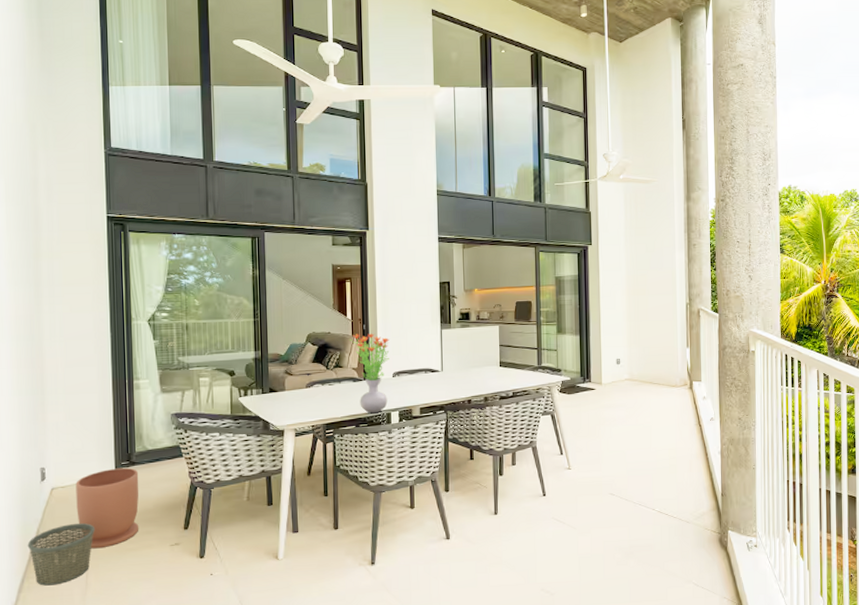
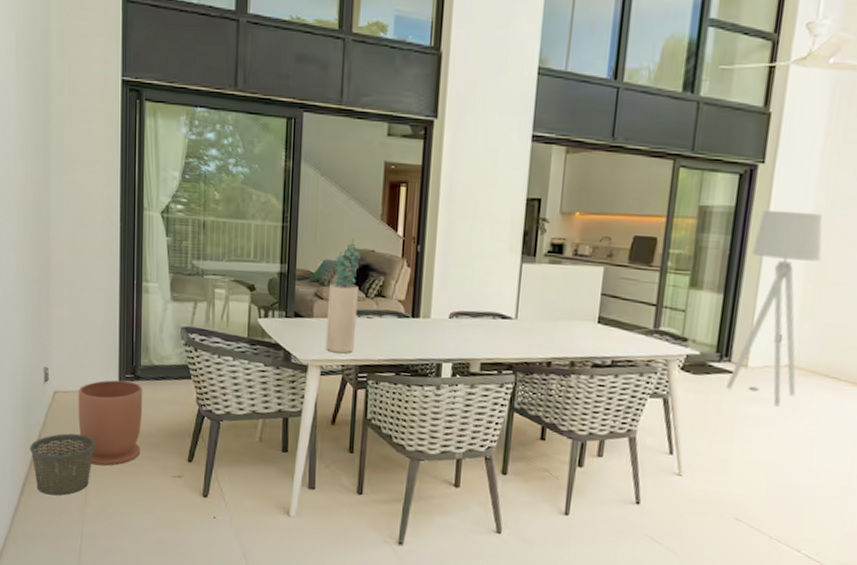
vase: none [296,325,321,417] -> present [325,238,361,354]
flower arrangement: present [350,333,390,413] -> none [398,256,450,361]
floor lamp: none [590,275,635,409] -> present [726,209,823,407]

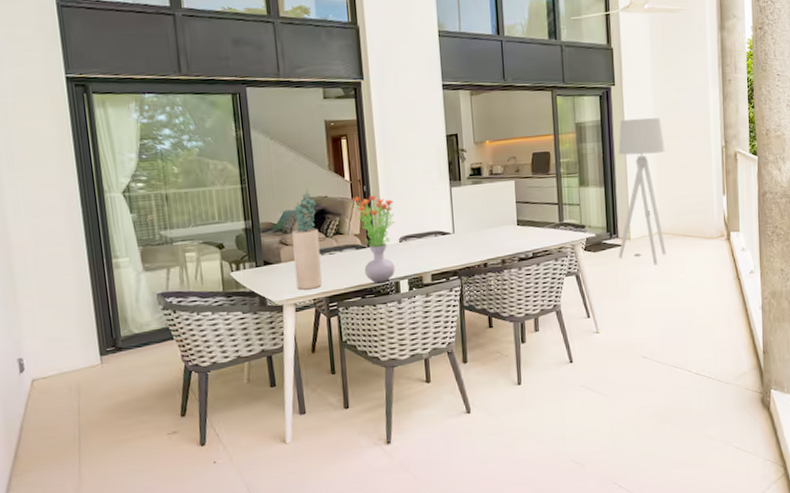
basket: present [29,433,96,496] -> none [11,415,84,483]
planter pot: present [78,380,143,466] -> none [58,354,132,442]
flower arrangement: none [398,256,450,361] -> present [349,195,395,282]

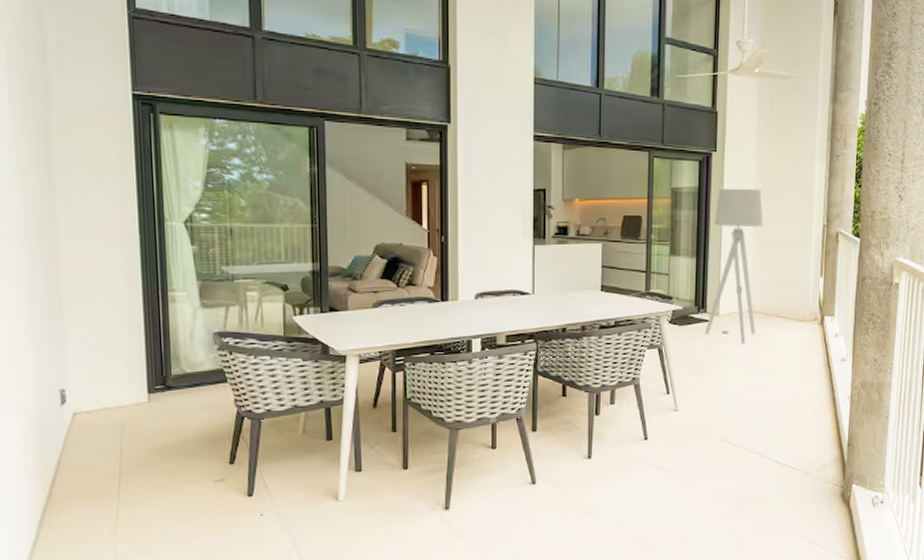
vase: present [292,189,322,290] -> none [361,234,391,341]
flower arrangement: present [349,195,395,282] -> none [425,247,472,339]

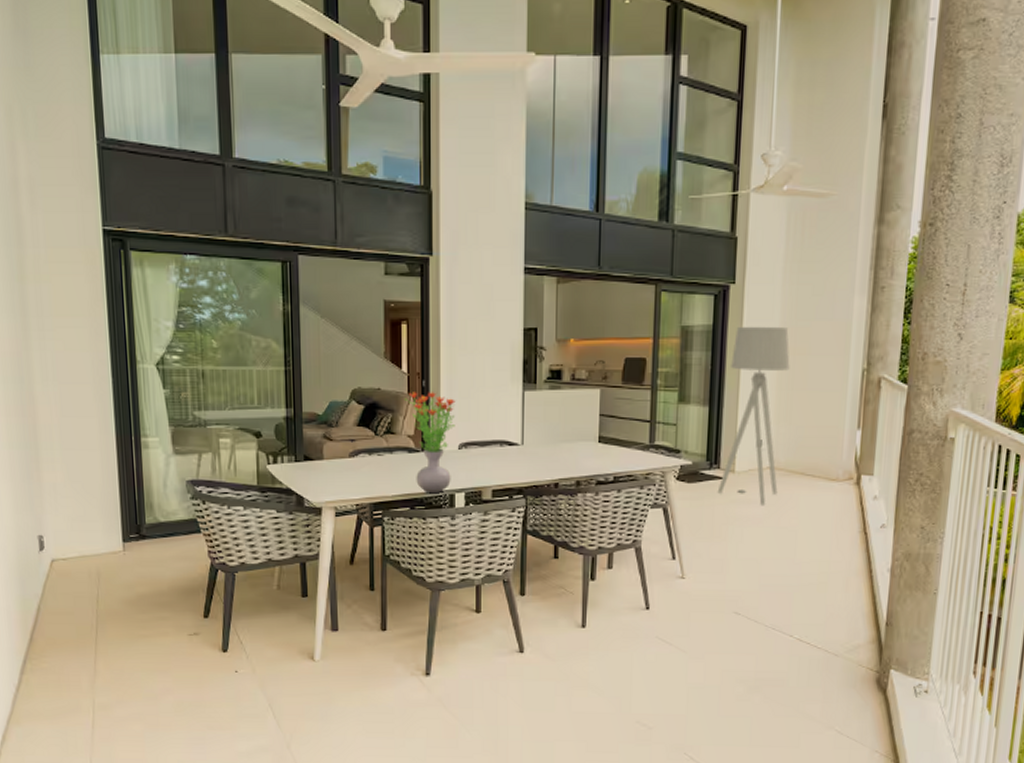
flower arrangement: none [425,247,472,339] -> present [405,392,455,493]

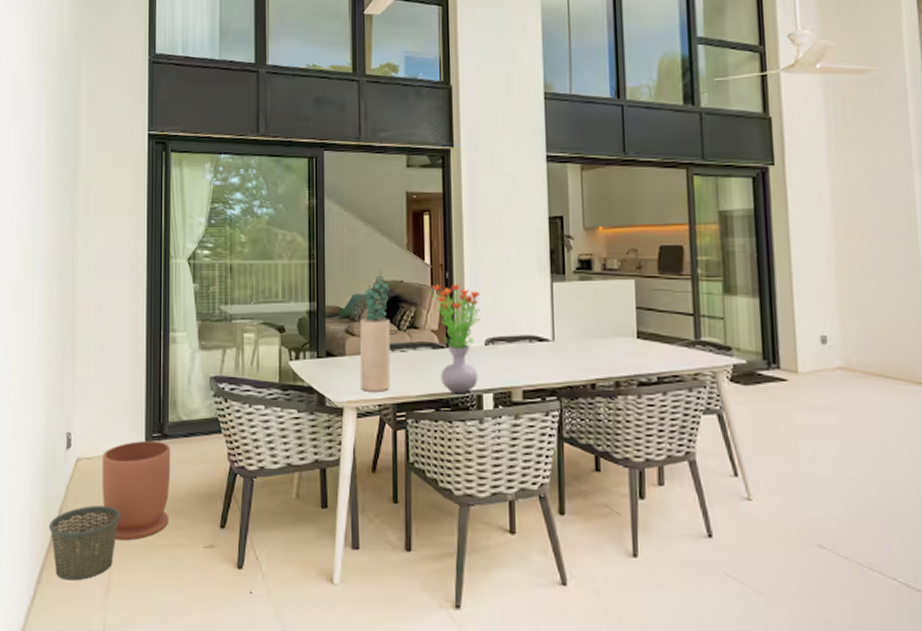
basket: none [27,601,103,669] -> present [48,505,121,581]
planter pot: none [78,541,152,632] -> present [102,440,171,541]
vase: none [337,378,368,493] -> present [359,270,391,392]
floor lamp: present [717,326,790,506] -> none [779,209,853,414]

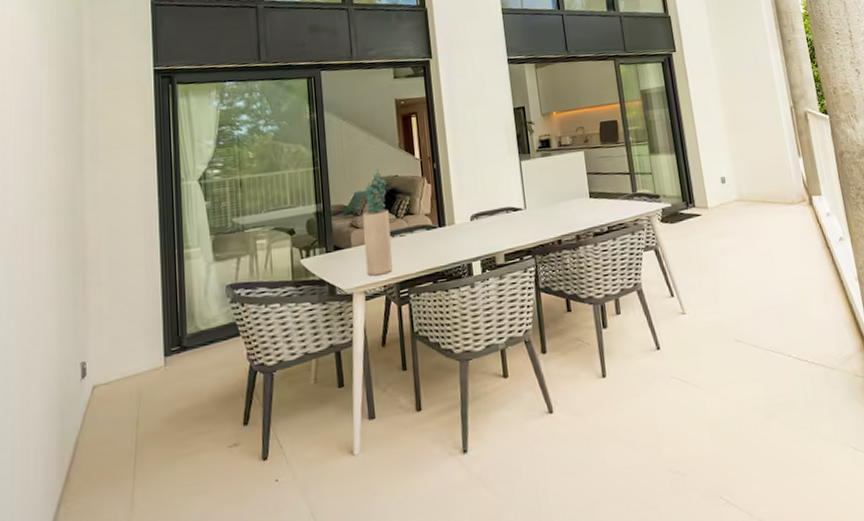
basket: present [48,505,121,581] -> none [64,426,142,510]
planter pot: present [102,440,171,541] -> none [120,354,192,459]
flower arrangement: present [428,284,481,393] -> none [420,172,467,265]

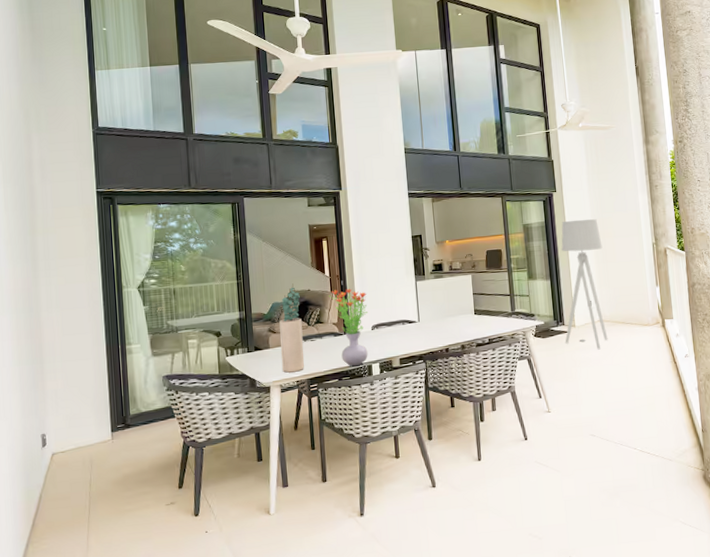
flower arrangement: none [420,172,467,265] -> present [329,289,368,366]
floor lamp: none [684,81,747,236] -> present [561,219,608,350]

